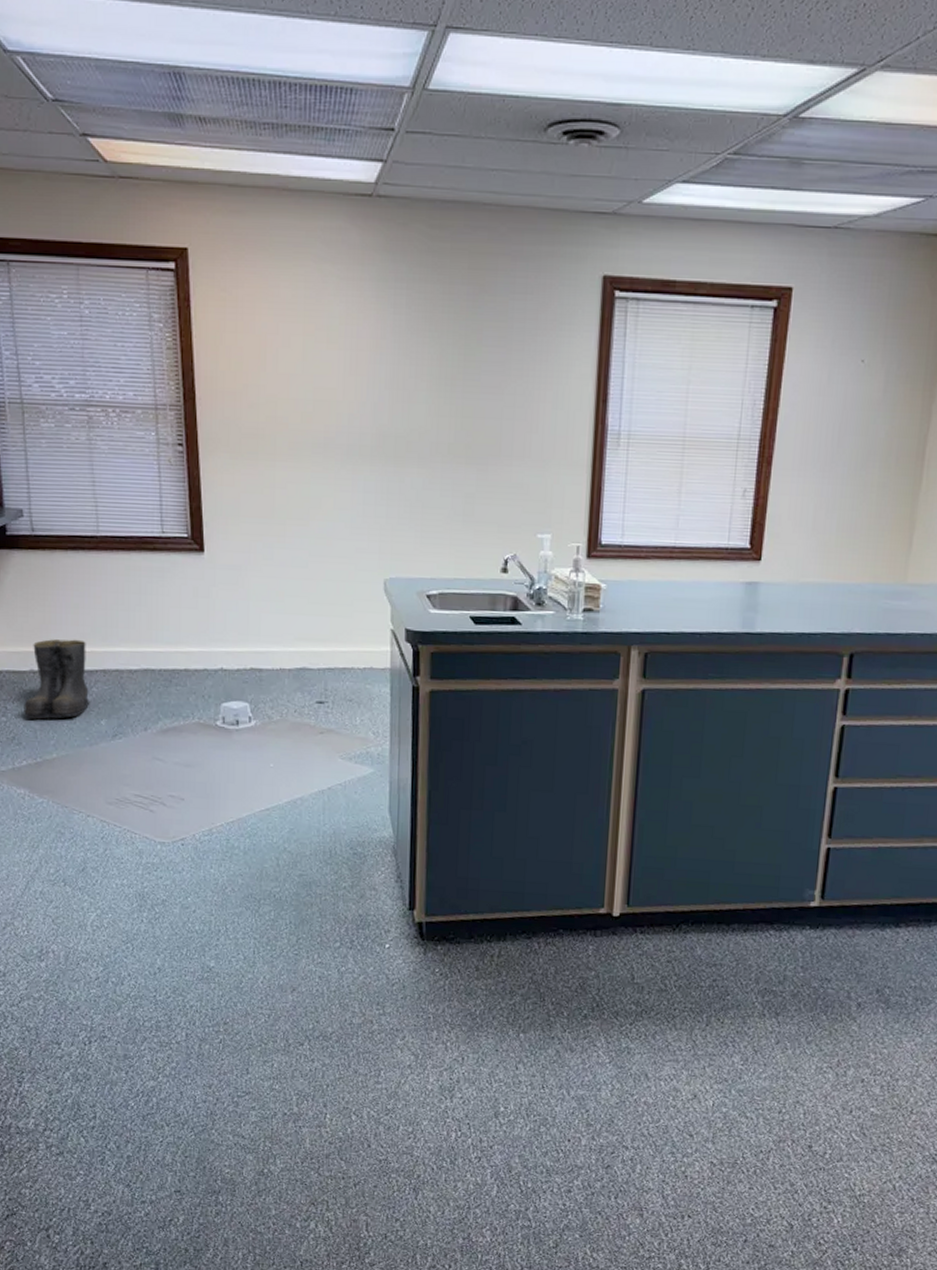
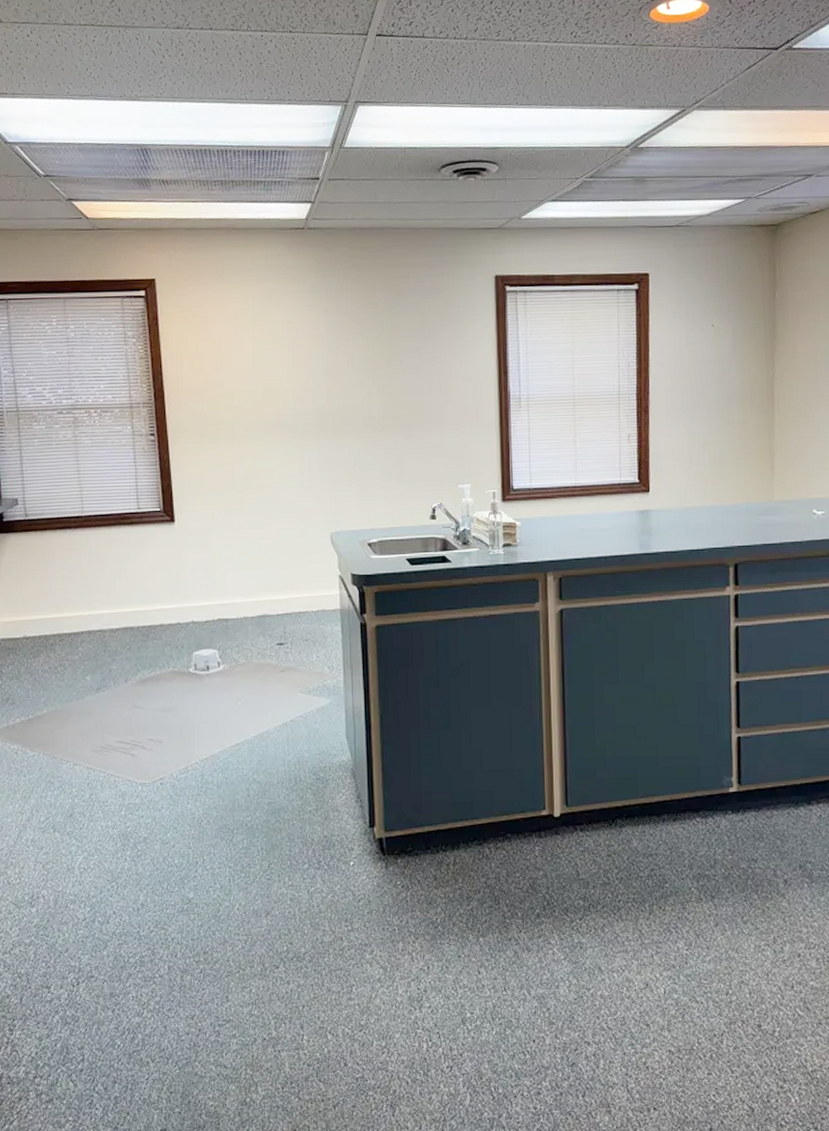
boots: present [24,639,92,720] -> none [17,606,78,680]

